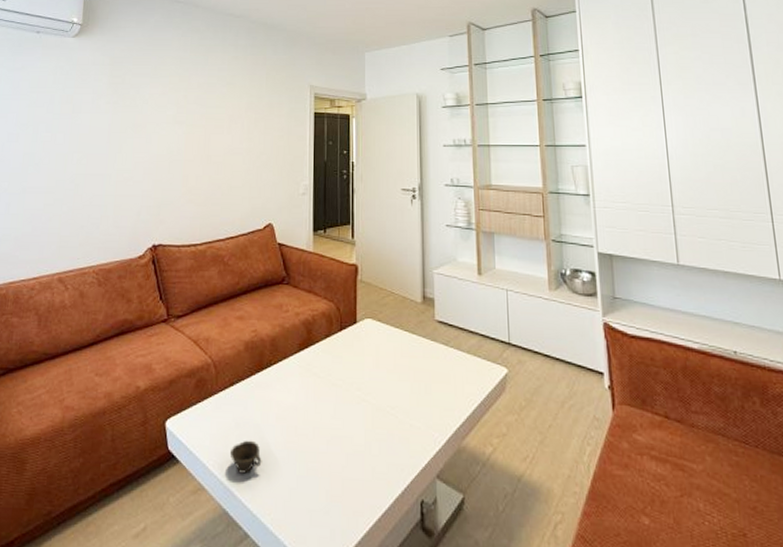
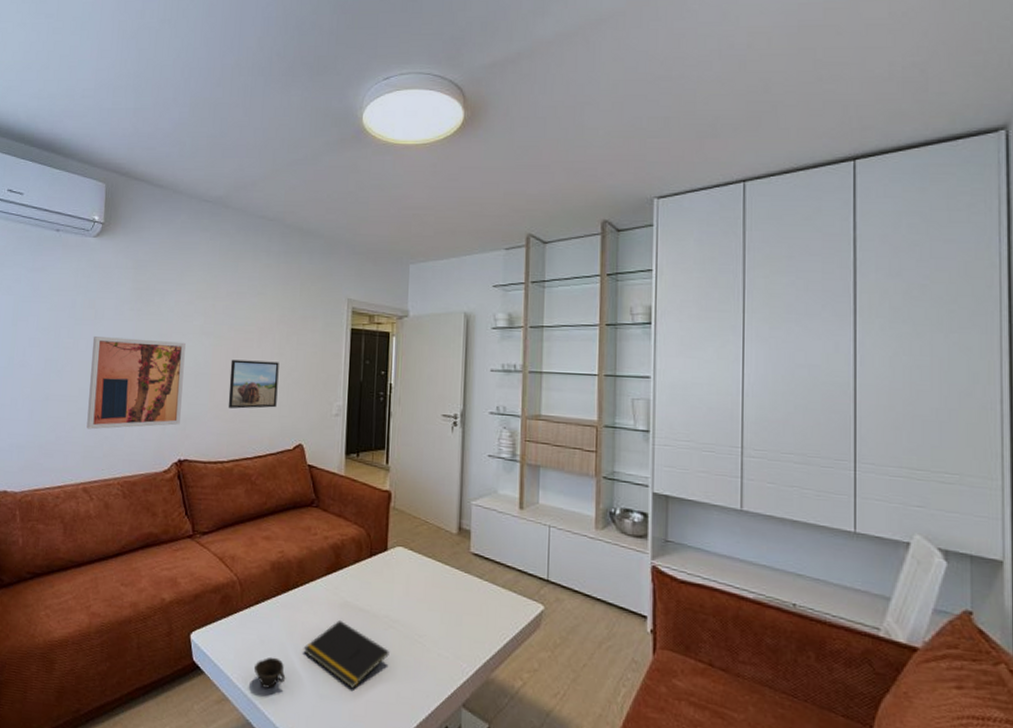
wall art: none [63,130,159,220] -> present [87,336,186,430]
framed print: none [200,146,248,192] -> present [228,359,279,409]
notepad: none [278,396,363,468] -> present [303,619,389,689]

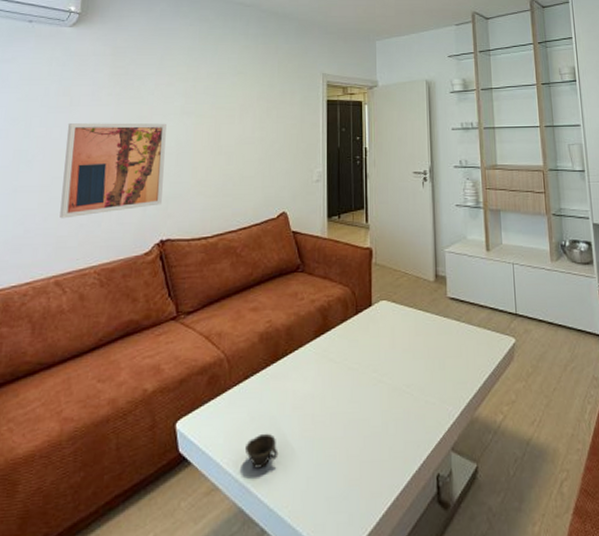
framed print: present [228,359,279,409] -> none [211,135,261,183]
notepad: present [303,619,389,689] -> none [295,382,380,452]

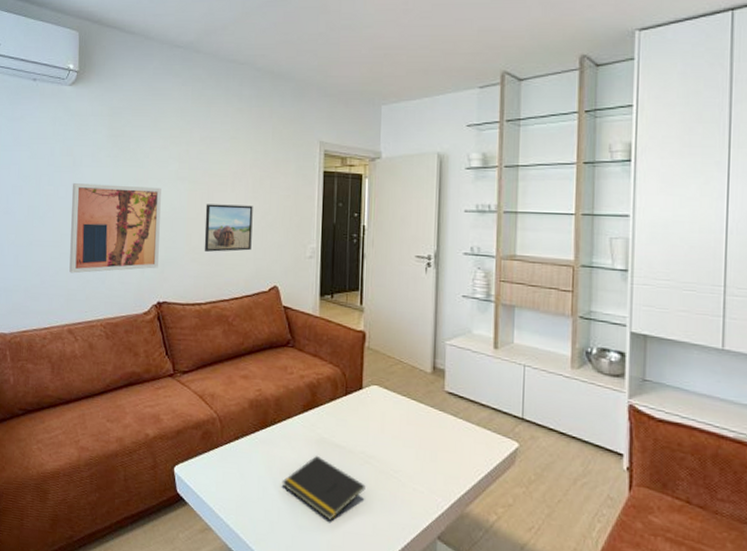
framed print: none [211,135,261,183] -> present [204,204,253,252]
cup: present [244,433,279,468] -> none [234,489,266,519]
notepad: none [295,382,380,452] -> present [282,455,366,521]

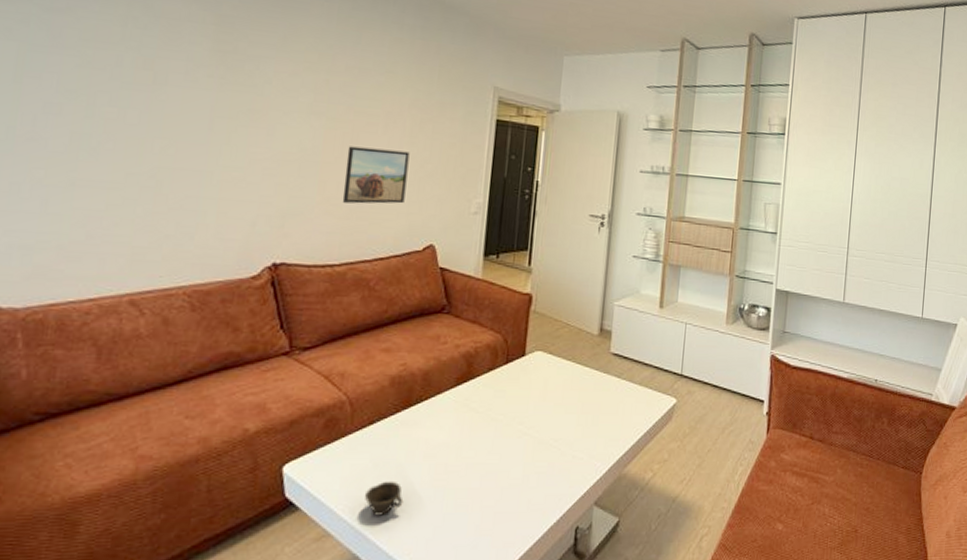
wall art: present [69,183,161,274] -> none [137,106,288,226]
cup: none [234,489,266,519] -> present [364,481,404,516]
notepad: present [282,455,366,521] -> none [425,432,522,503]

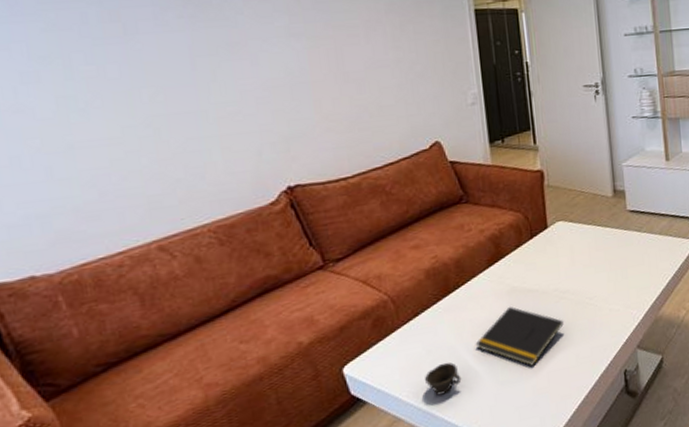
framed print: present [342,146,410,204] -> none [334,56,402,117]
notepad: none [425,432,522,503] -> present [475,306,564,366]

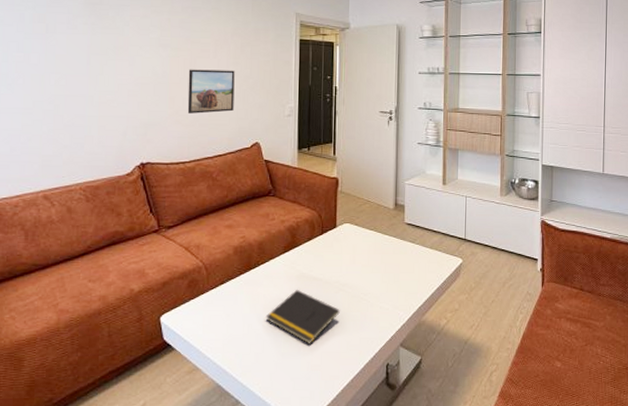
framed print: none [334,56,402,117] -> present [187,69,235,114]
cup: present [424,362,462,395] -> none [221,327,251,354]

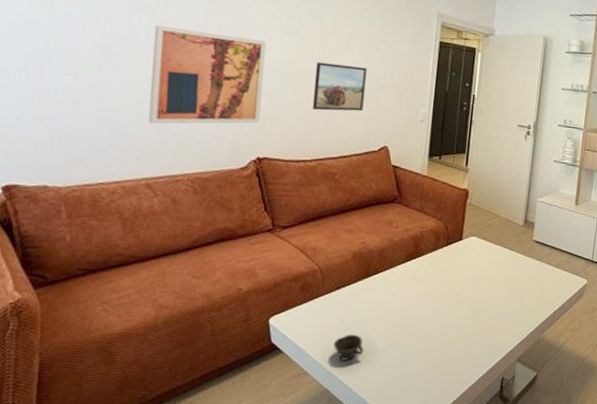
wall art: none [44,50,143,140] -> present [148,25,266,125]
cup: none [221,327,251,354] -> present [333,334,364,361]
notepad: present [265,289,340,344] -> none [381,299,459,355]

